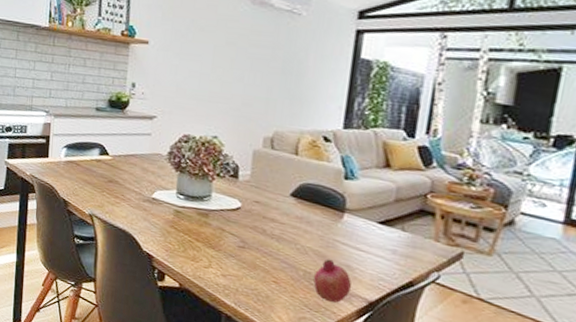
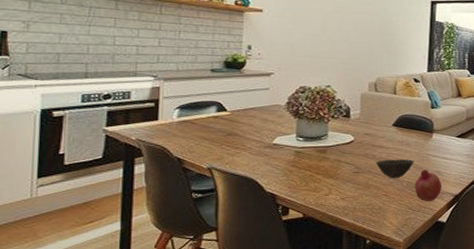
bowl: none [265,237,316,265] -> present [375,159,414,179]

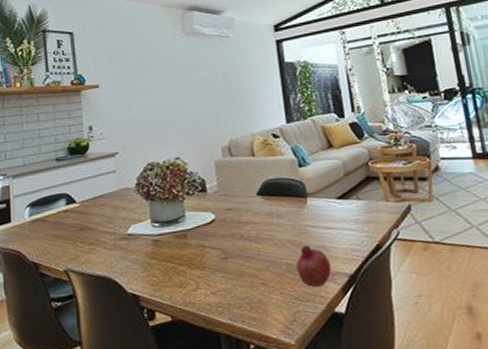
bowl: present [375,159,414,179] -> none [245,234,291,262]

